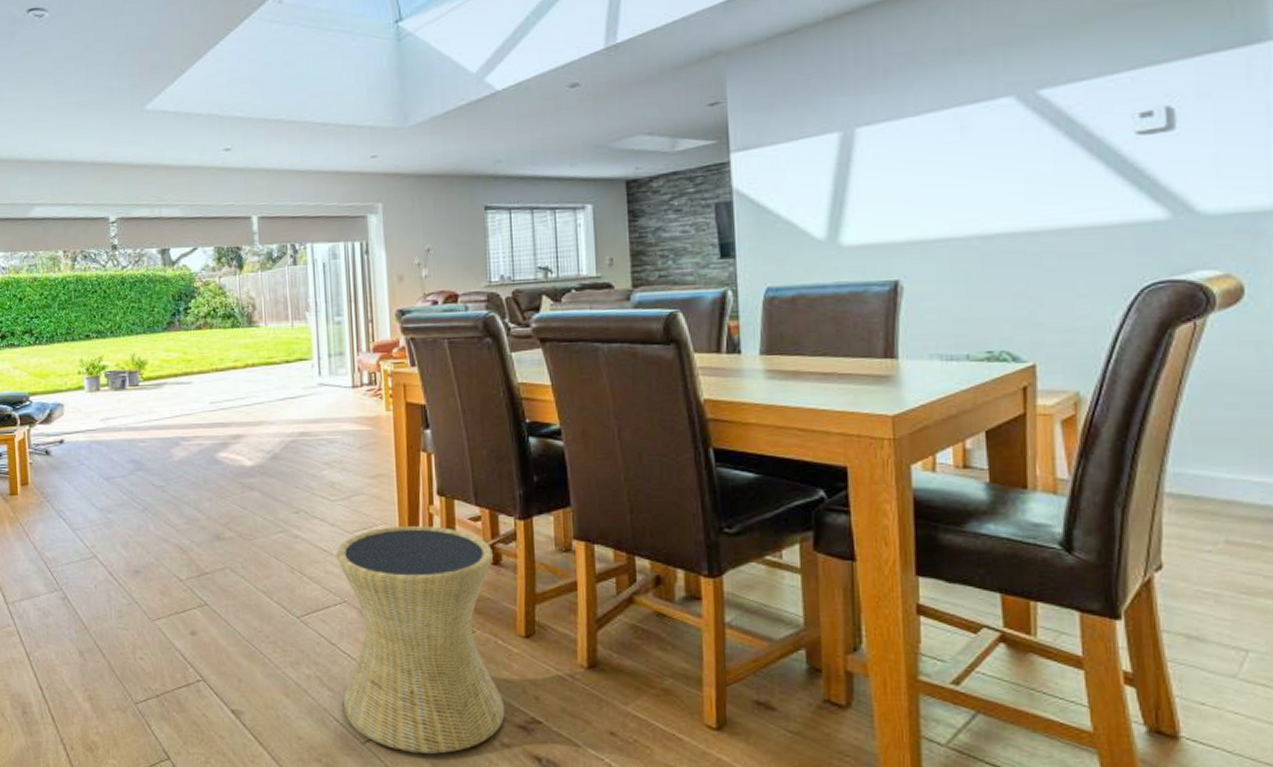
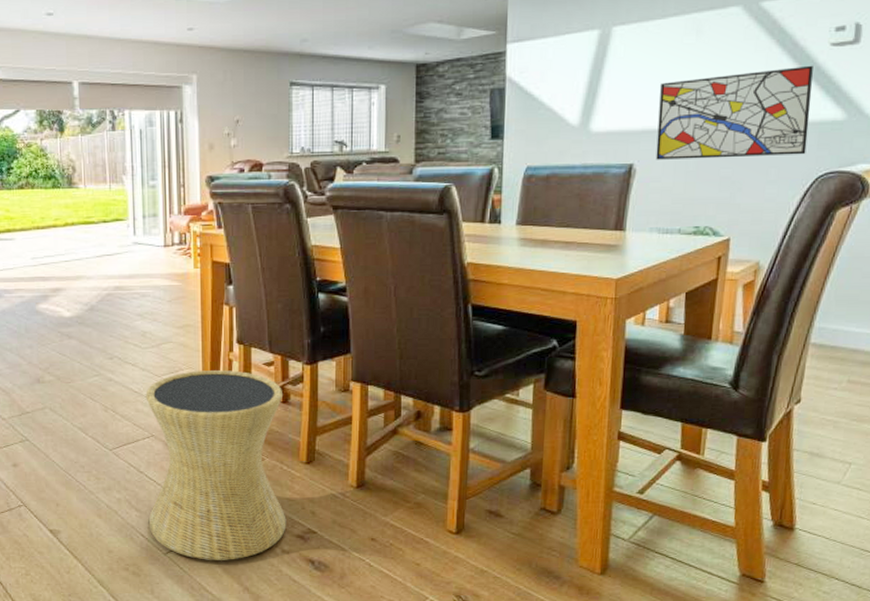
wall art: none [923,158,1123,275] -> present [655,65,813,160]

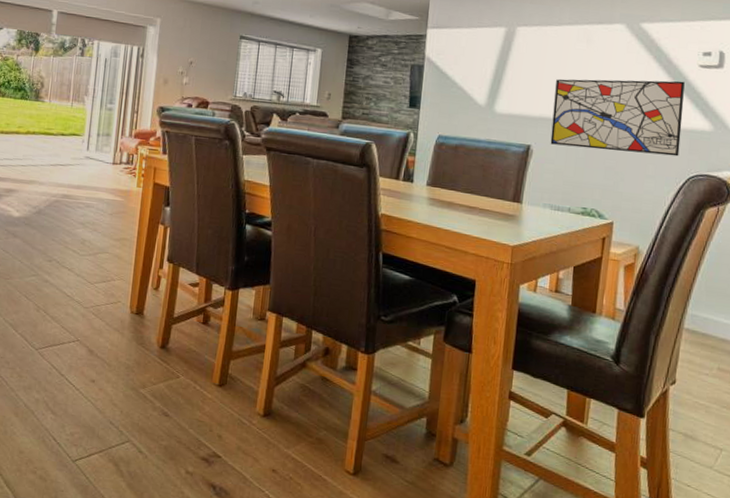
side table: present [145,370,286,560] -> none [62,282,205,476]

